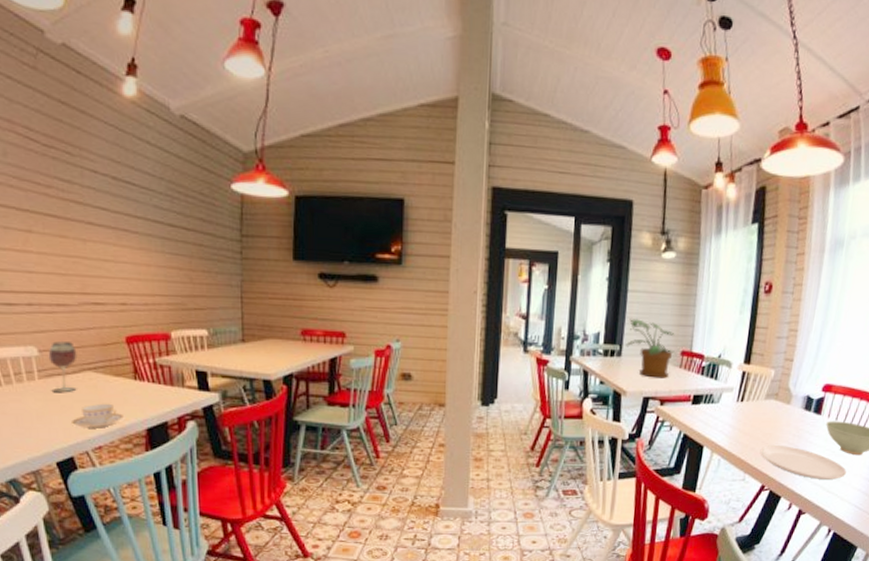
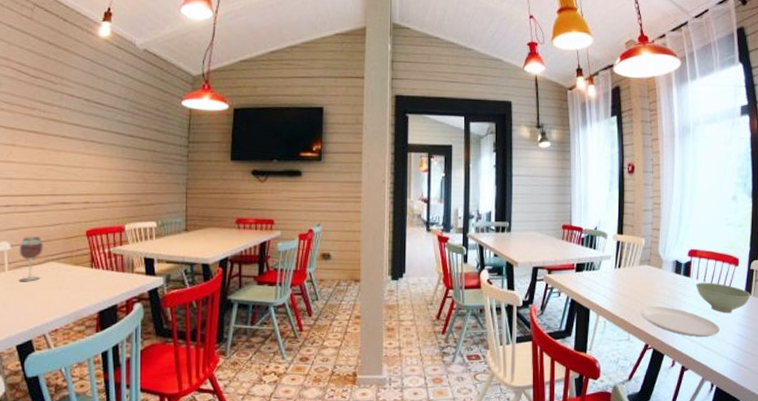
teacup: present [72,403,124,428] -> none [33,290,79,313]
potted plant: present [626,319,676,378] -> none [514,199,558,250]

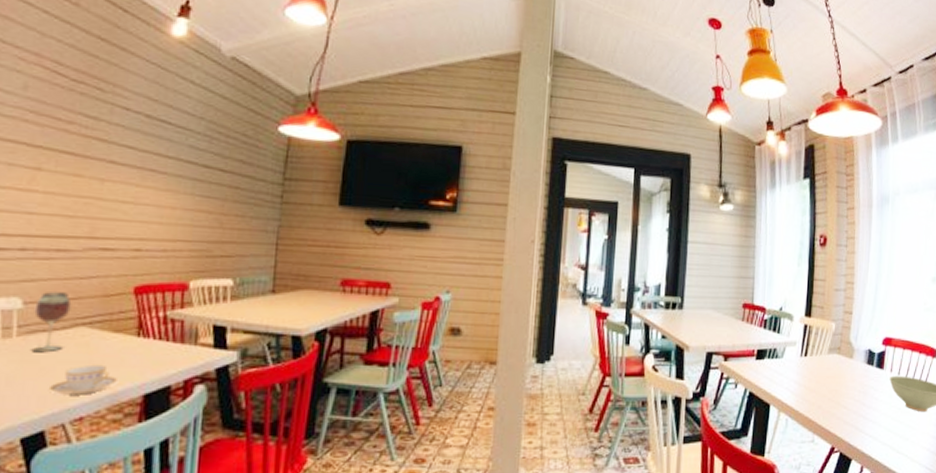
teacup: none [33,290,79,313] -> present [50,364,117,395]
plate: present [640,306,721,337] -> none [827,403,915,439]

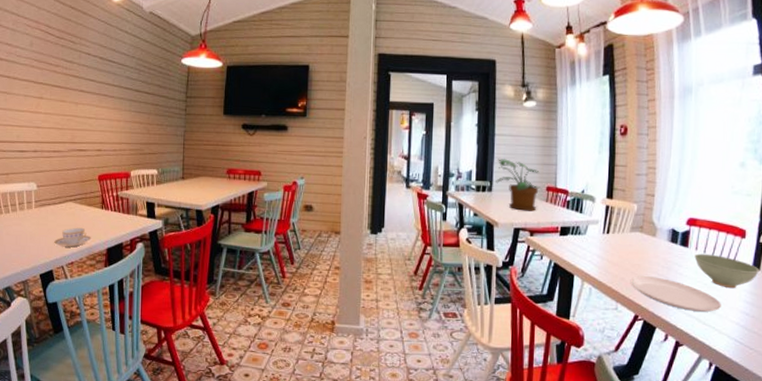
wineglass: present [33,292,72,353] -> none [43,179,63,219]
potted plant: none [687,270,738,332] -> present [496,159,542,211]
plate: none [827,403,915,439] -> present [630,276,722,312]

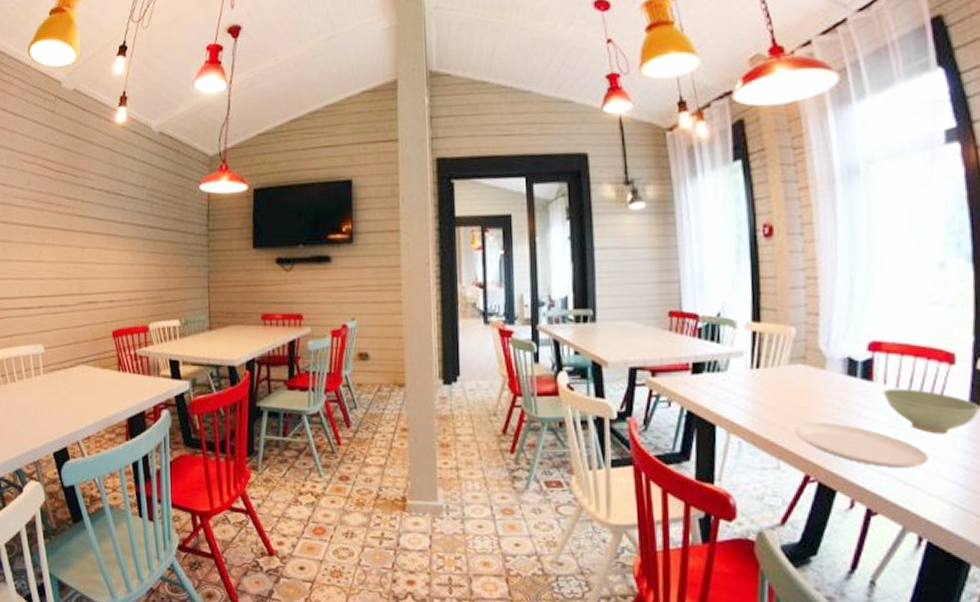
teacup: present [54,227,91,248] -> none [67,394,109,419]
potted plant: present [496,159,542,211] -> none [600,279,662,345]

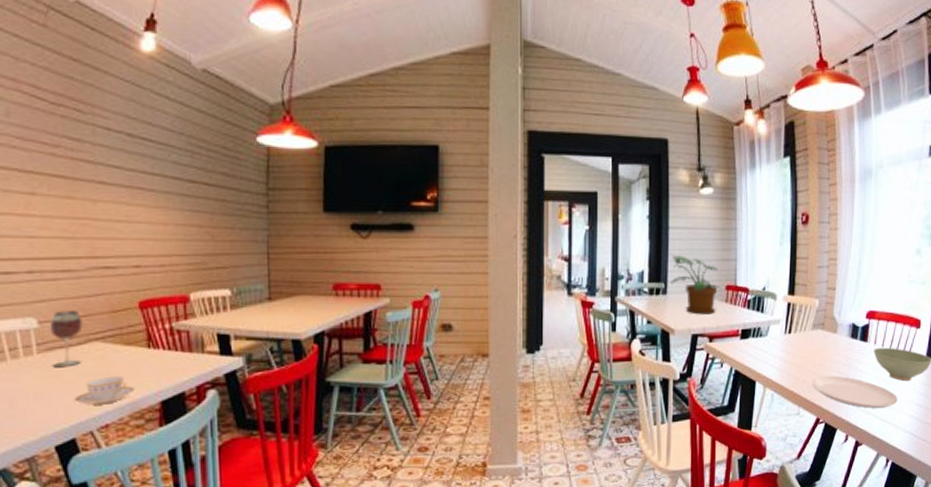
wineglass: none [51,339,74,386] -> present [49,311,83,368]
teacup: none [67,394,109,419] -> present [74,375,135,405]
potted plant: none [600,279,662,345] -> present [671,256,721,314]

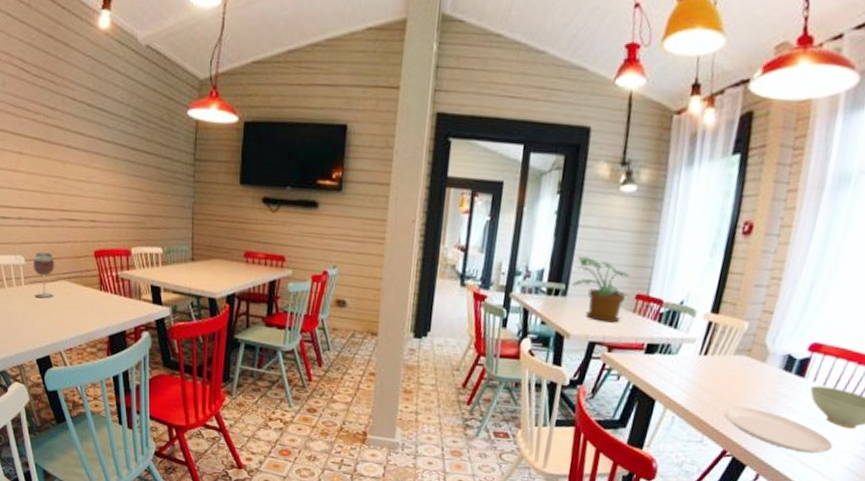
teacup: present [74,375,135,405] -> none [49,309,90,332]

